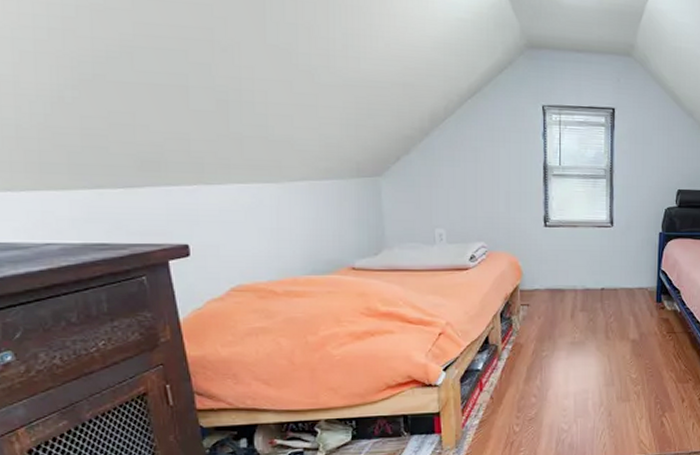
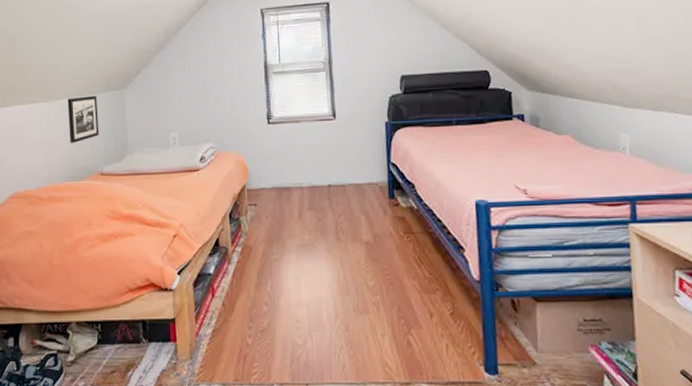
picture frame: none [305,180,349,233] -> present [67,95,99,143]

